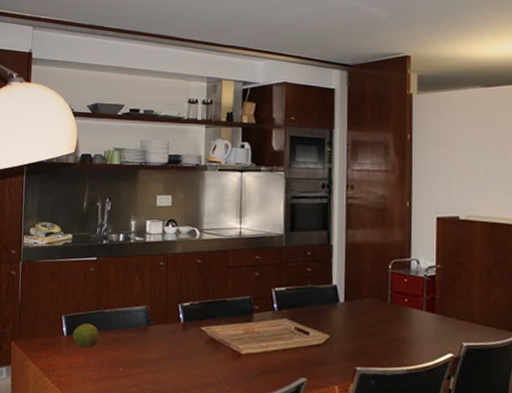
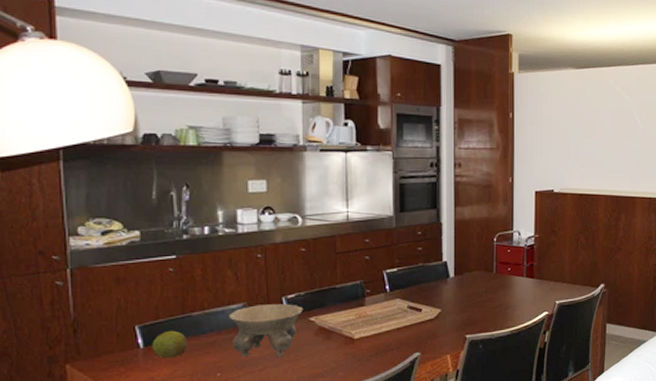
bowl: none [133,309,196,362] -> present [228,304,303,357]

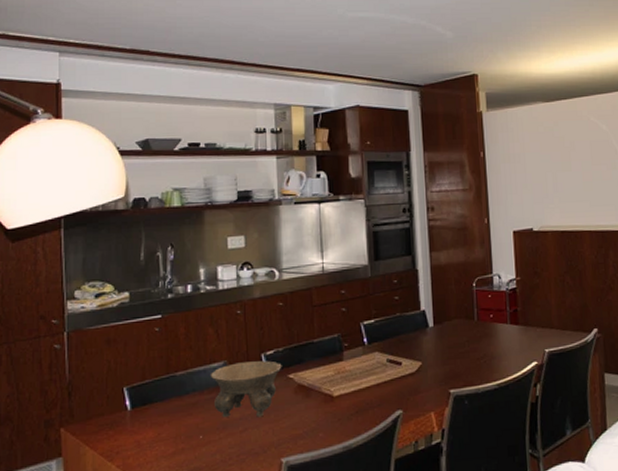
fruit: present [152,330,188,359] -> none [138,391,172,421]

